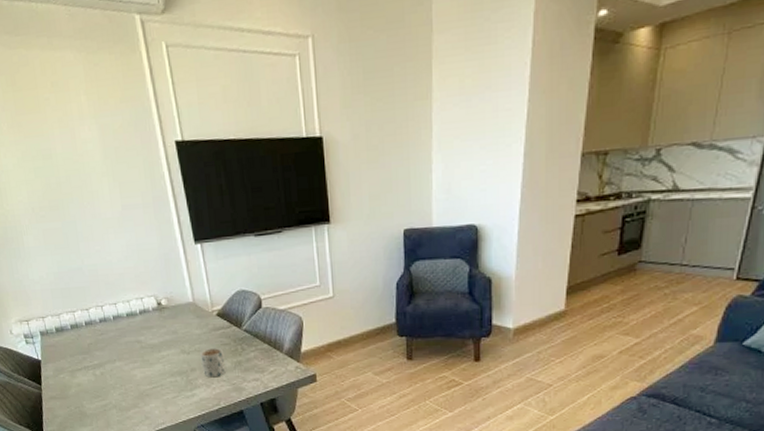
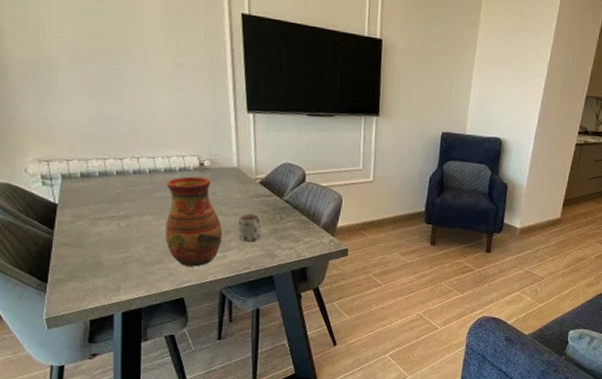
vase: none [130,317,189,408] -> present [165,176,222,267]

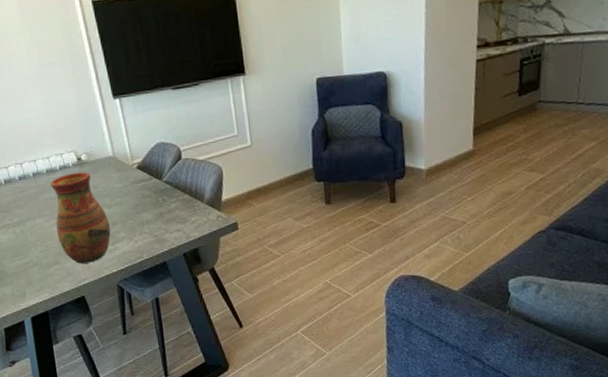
mug: present [237,213,263,242] -> none [121,200,149,231]

